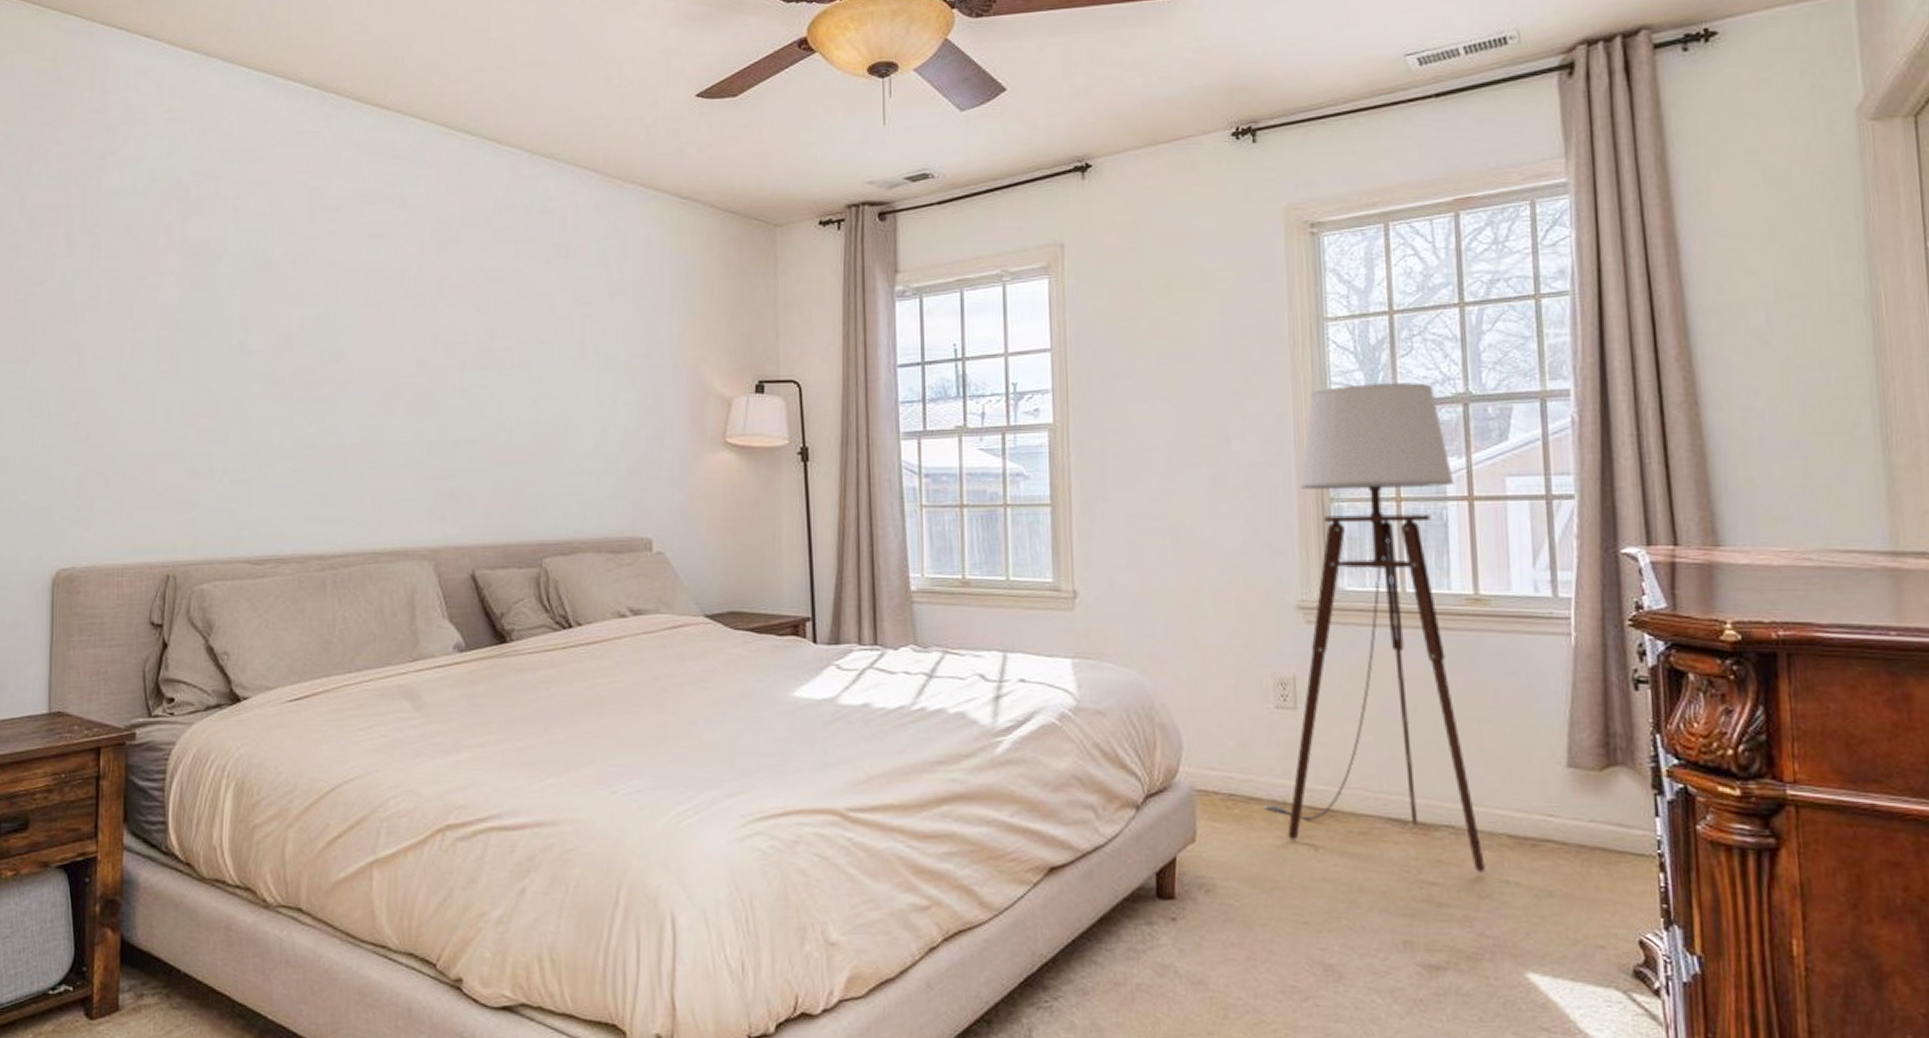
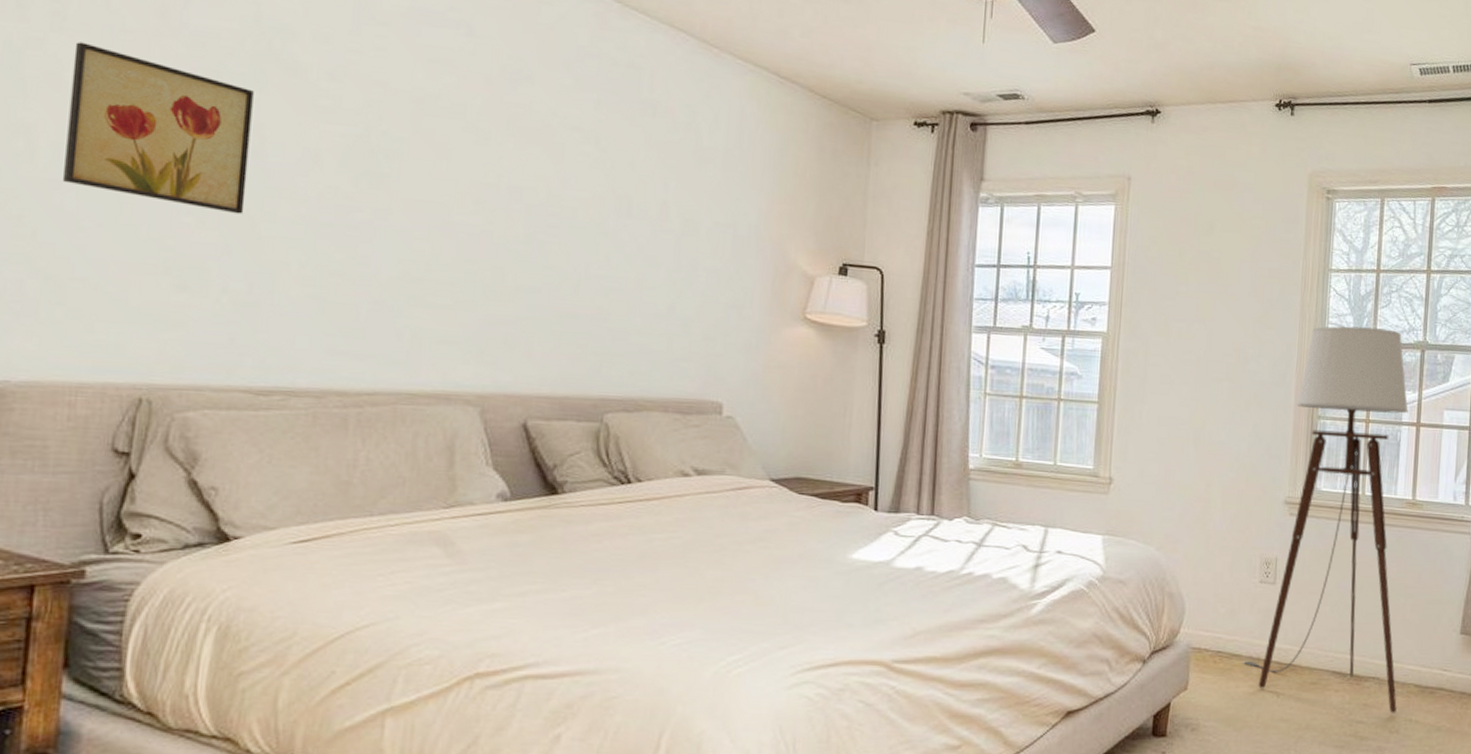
wall art: none [104,267,238,401] -> present [62,42,254,214]

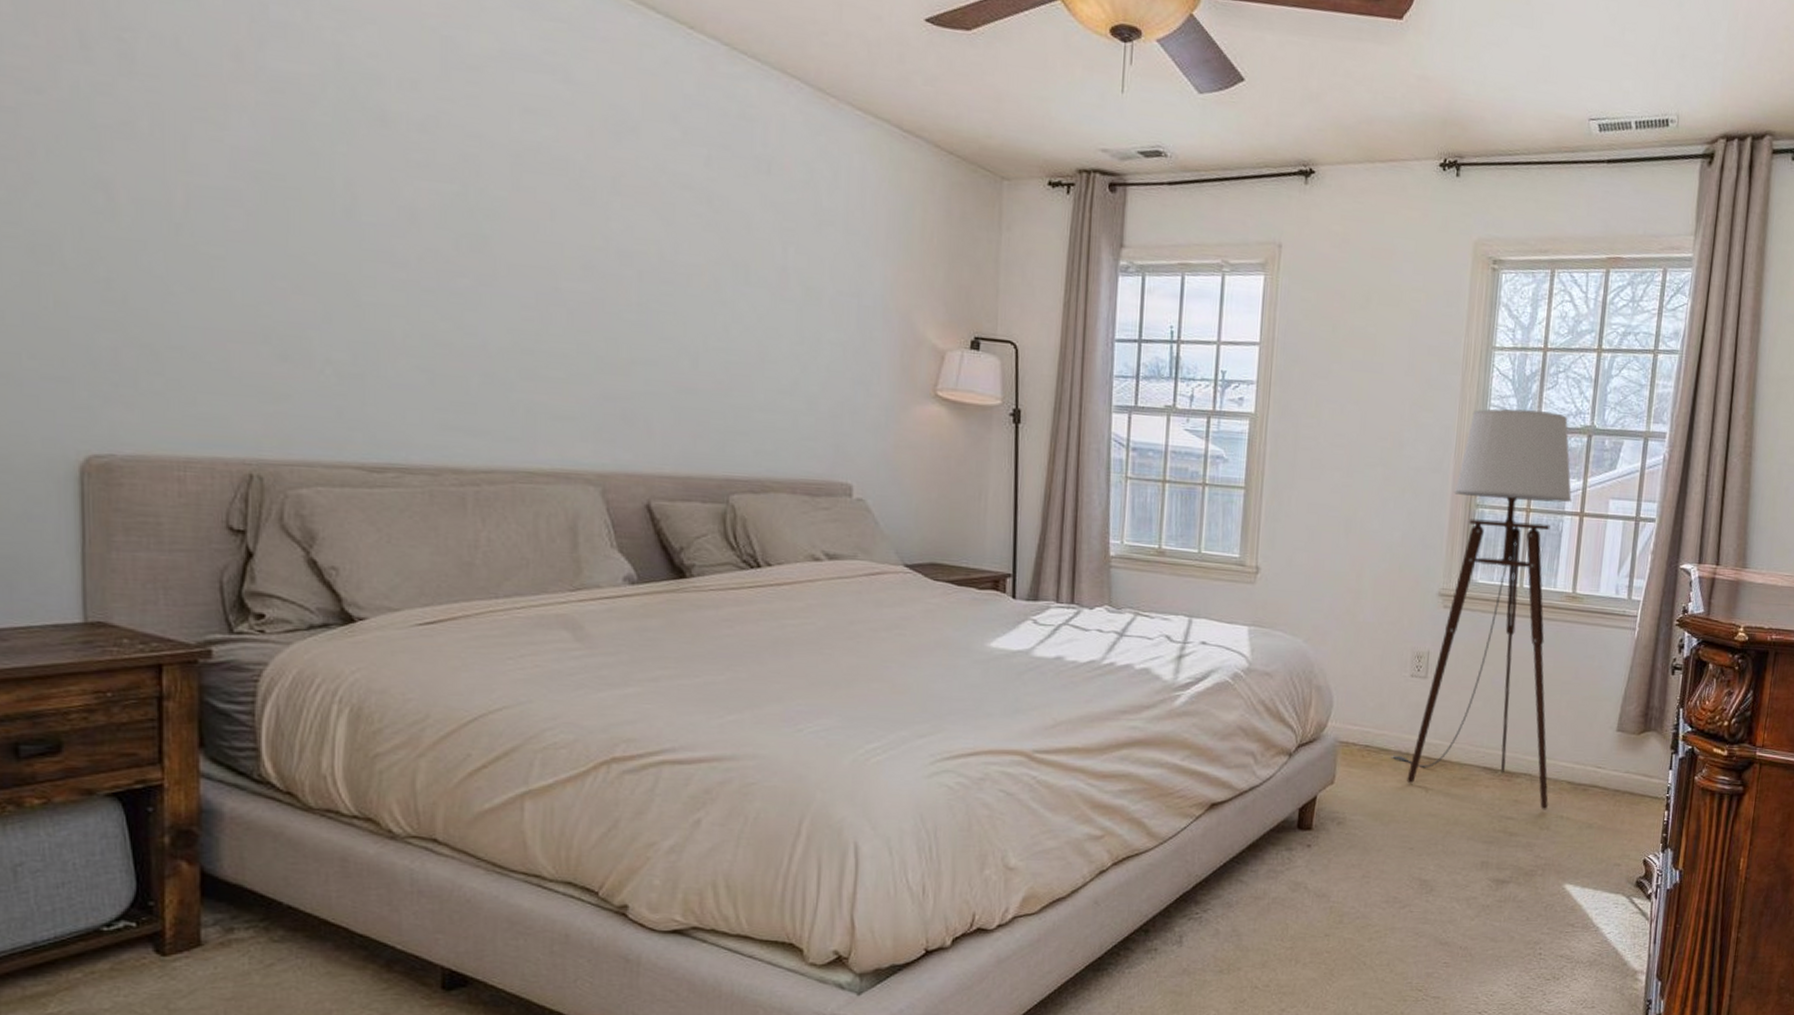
wall art: present [62,42,254,214] -> none [147,87,341,279]

